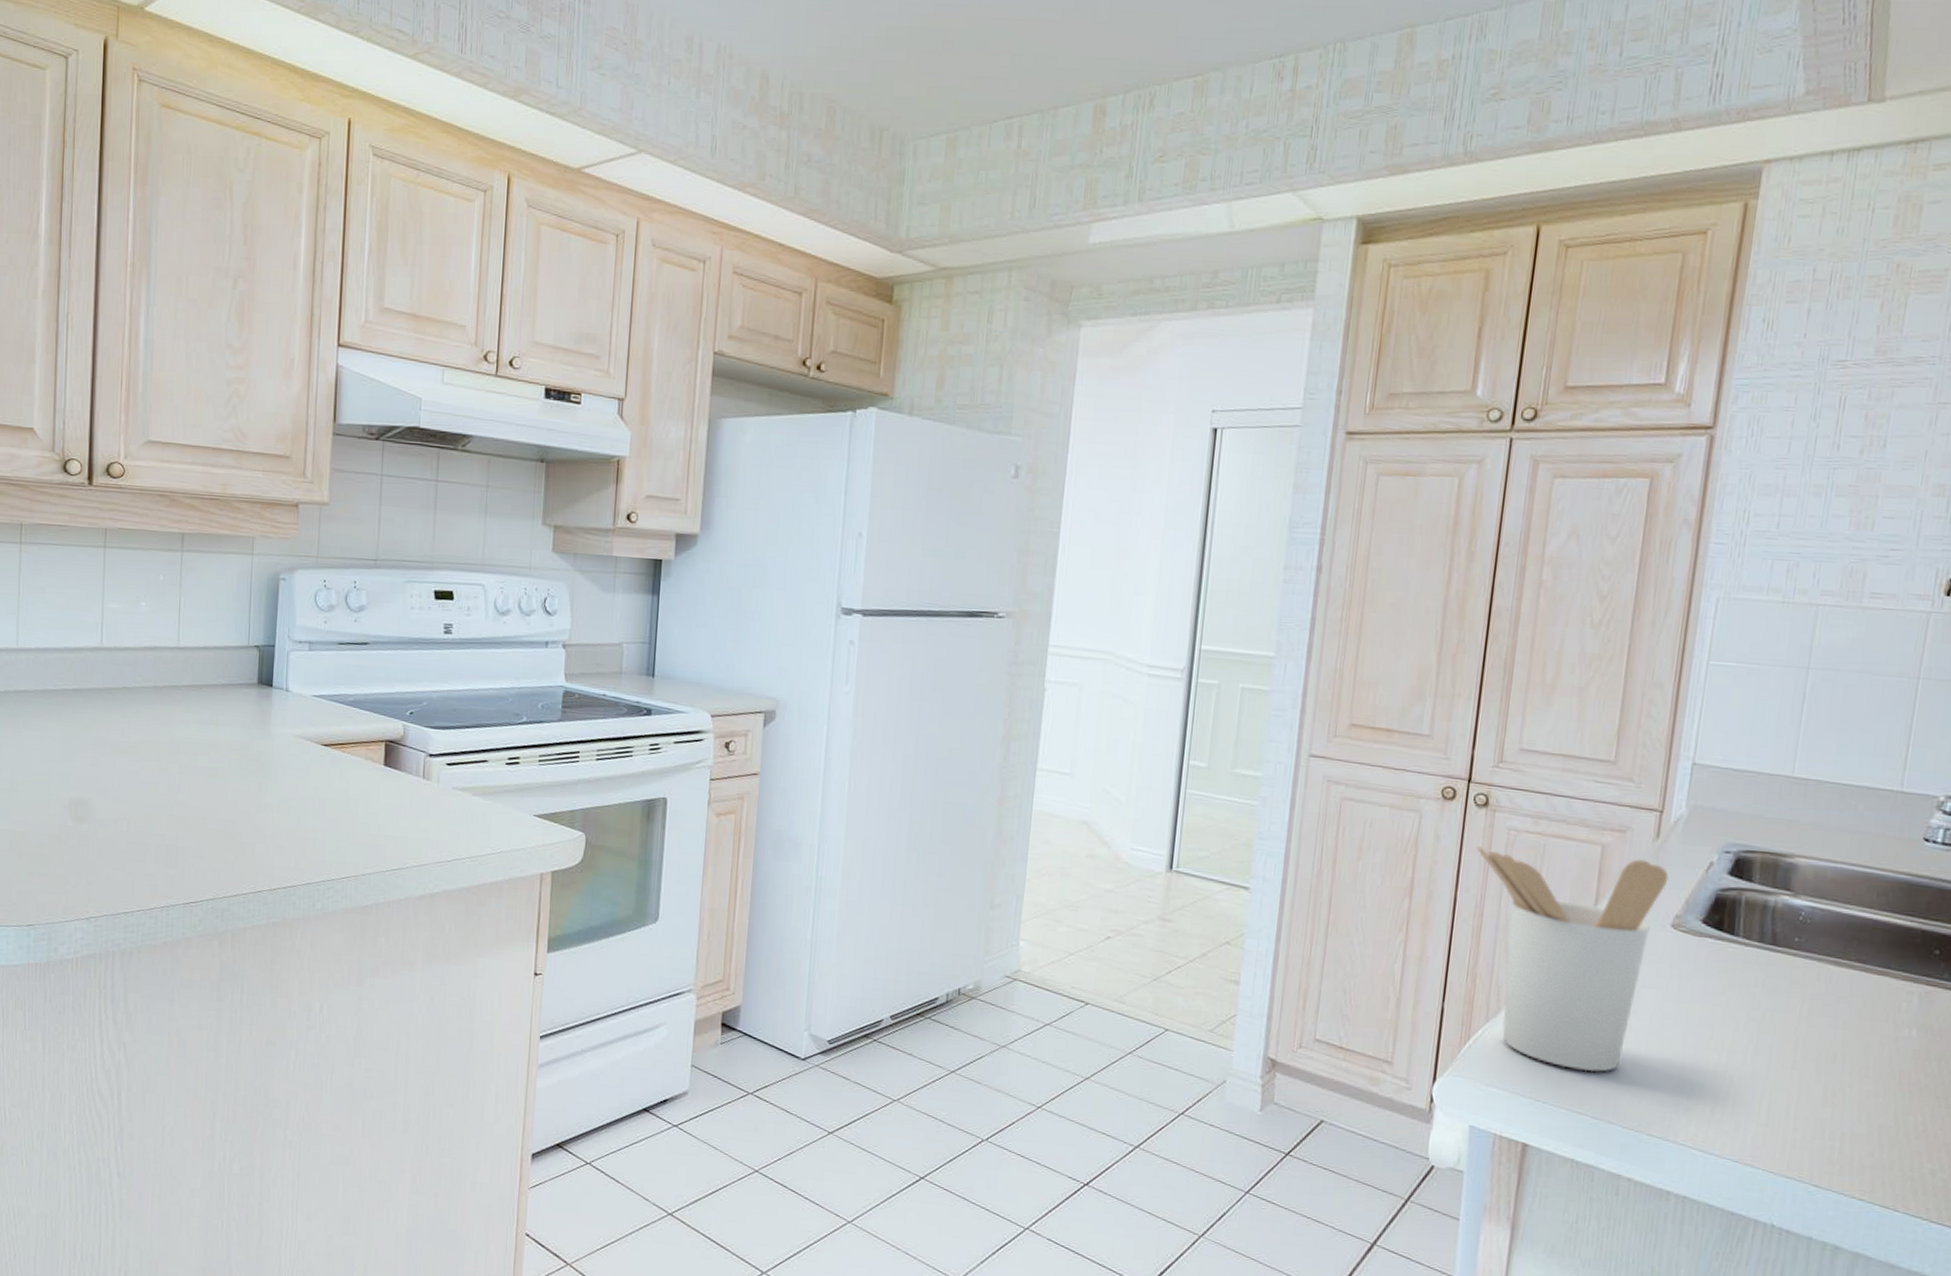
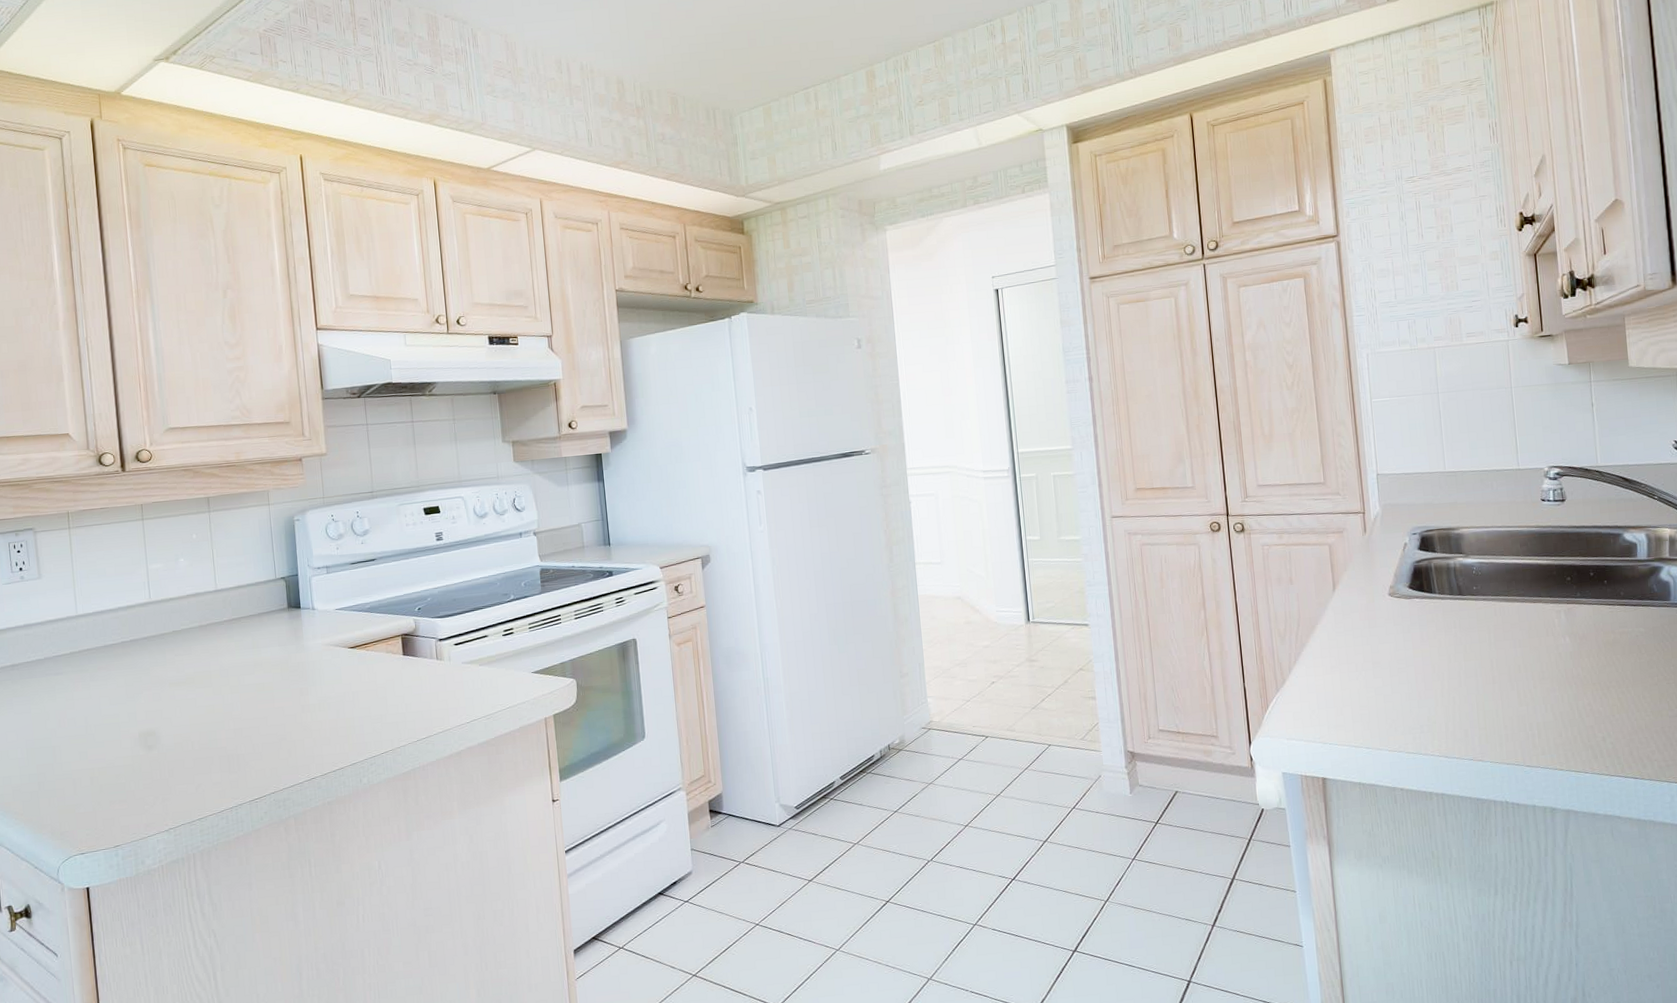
utensil holder: present [1476,846,1669,1072] -> none [1243,550,1379,715]

